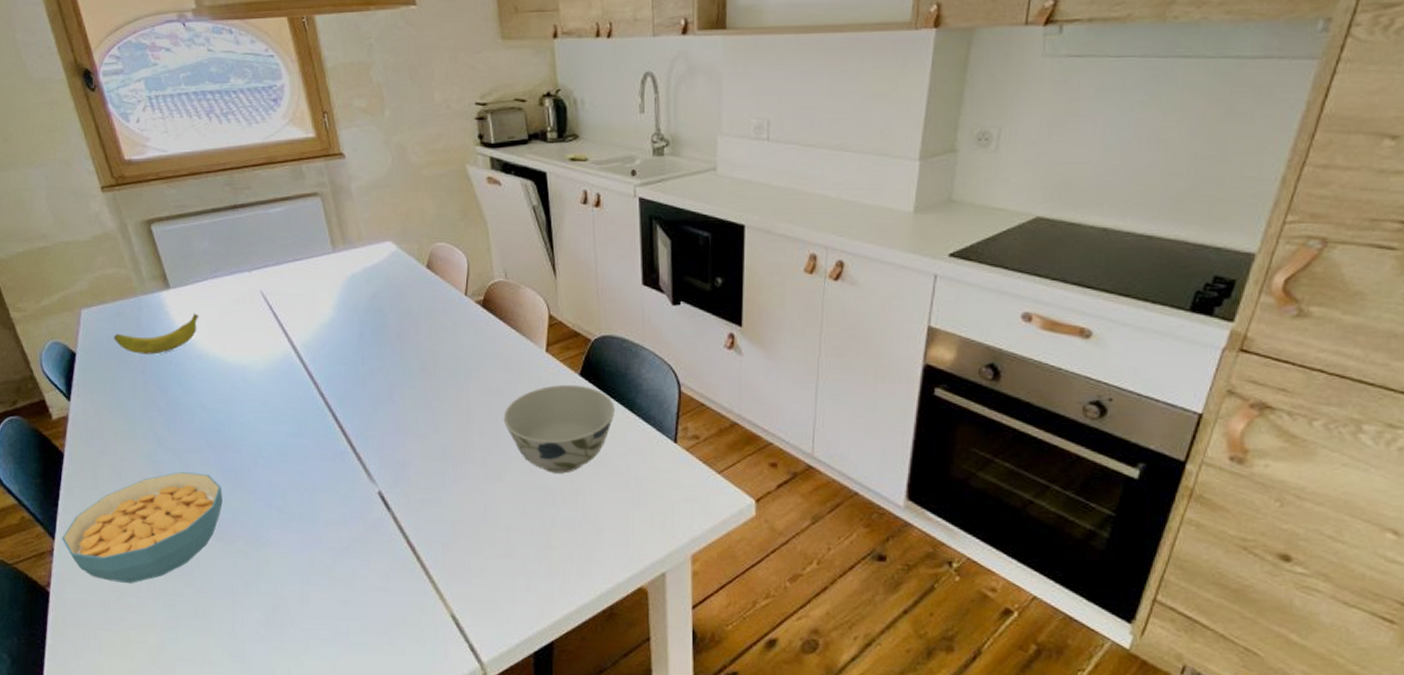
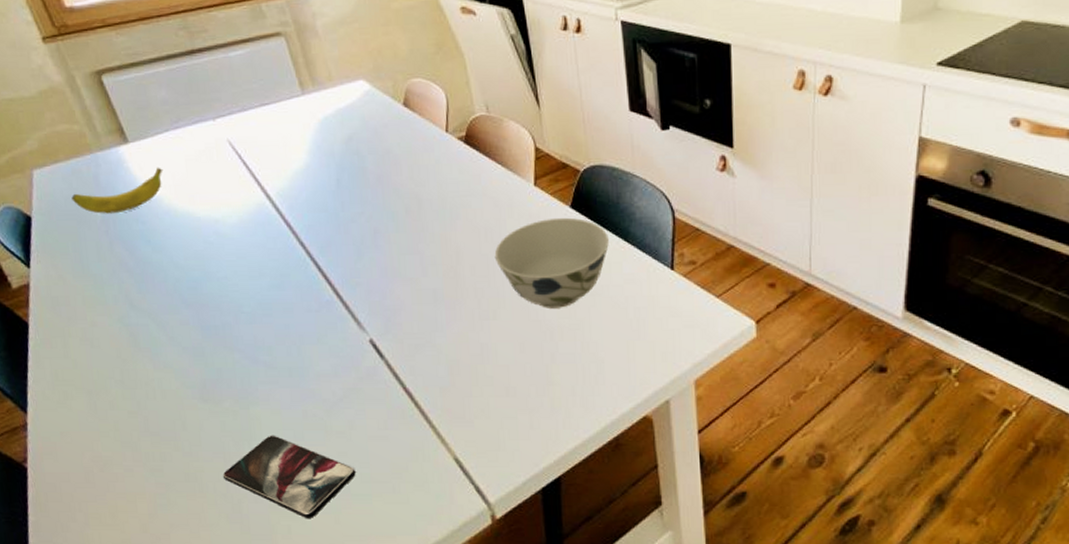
cereal bowl: present [61,472,223,584] -> none [34,334,206,453]
smartphone: none [229,578,355,664] -> present [222,435,356,519]

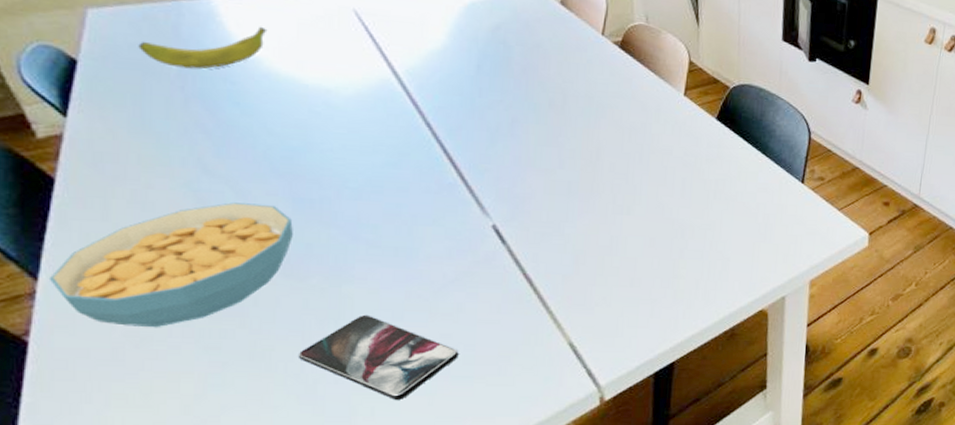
cereal bowl: none [34,334,206,453] -> present [48,202,293,328]
bowl: present [494,217,609,308] -> none [636,127,749,209]

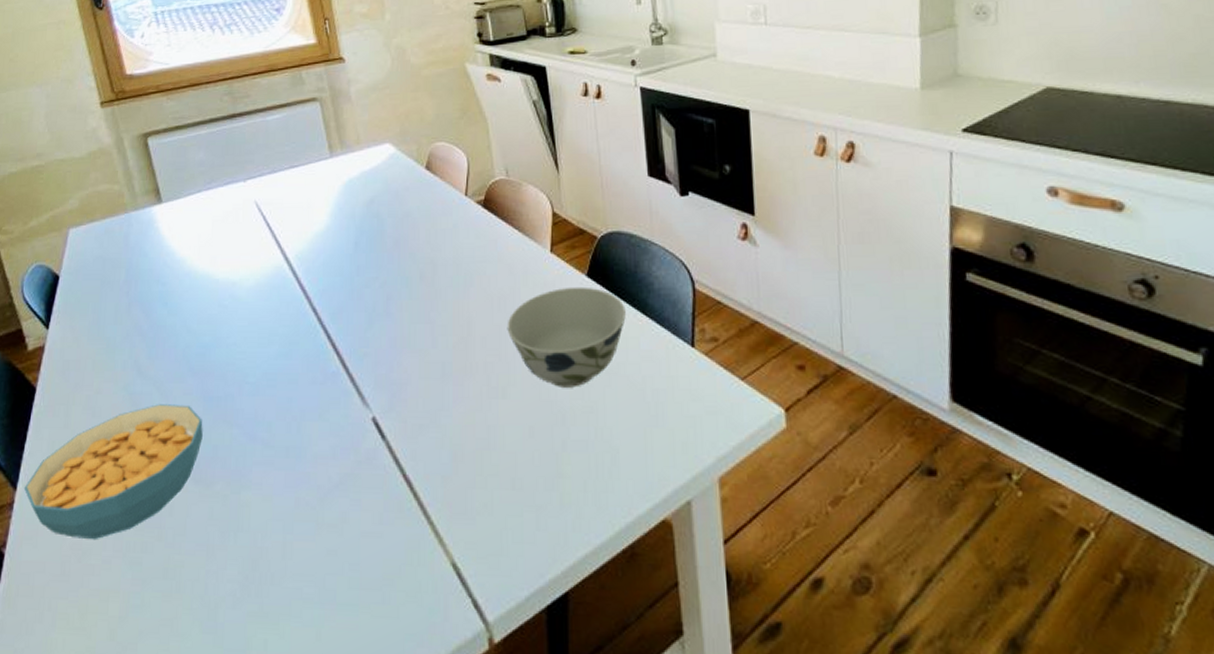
banana: present [138,26,268,70] -> none [100,227,190,274]
smartphone: present [298,314,459,401] -> none [202,525,344,633]
bowl: none [636,127,749,209] -> present [507,286,626,387]

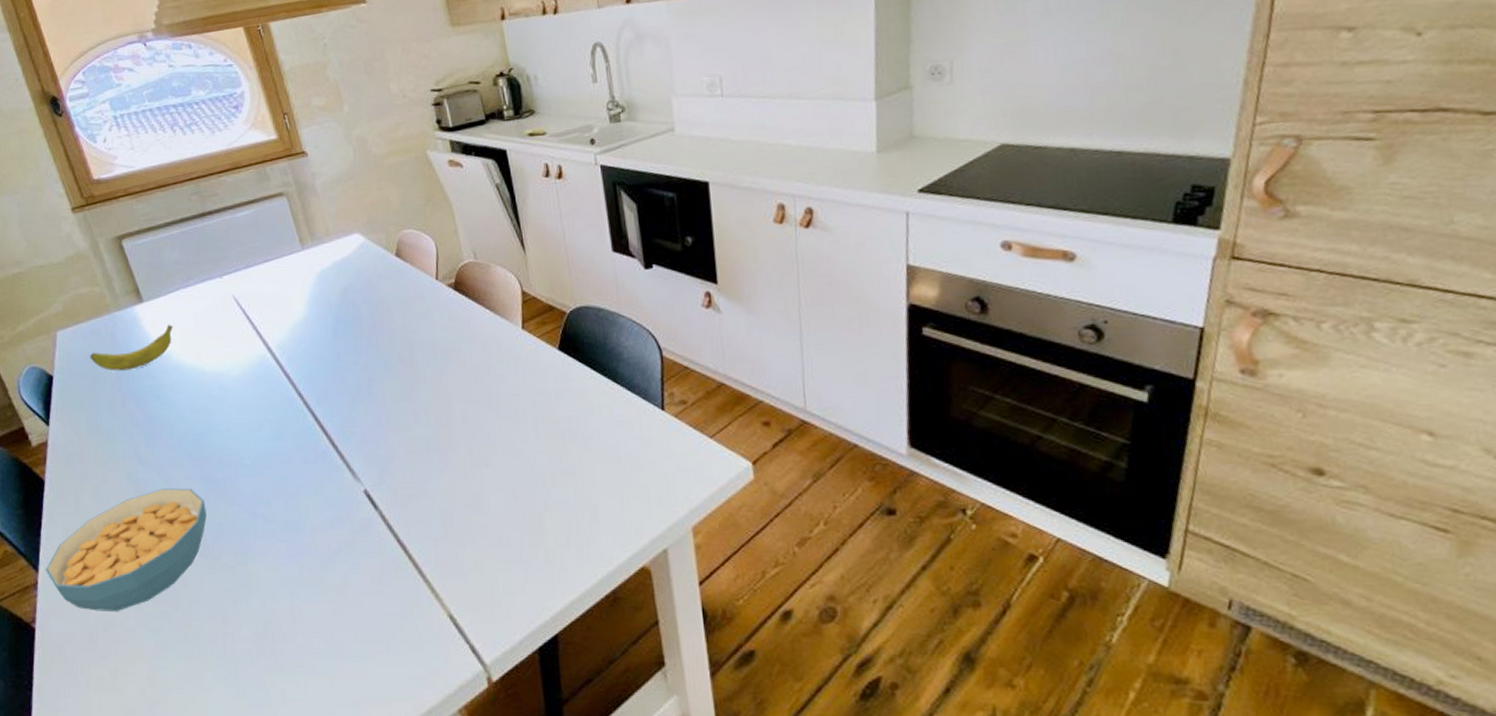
banana: none [100,227,190,274] -> present [90,324,174,371]
bowl: present [507,286,626,387] -> none [484,359,598,454]

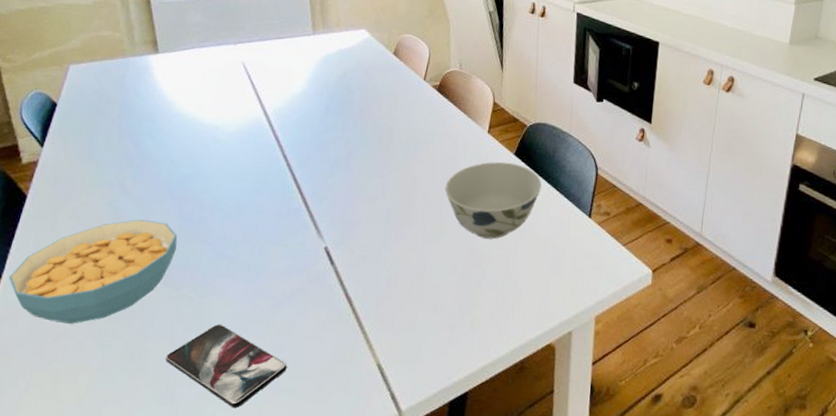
banana: present [90,324,174,371] -> none [96,76,182,111]
smartphone: none [220,591,350,683] -> present [165,324,287,409]
bowl: none [484,359,598,454] -> present [445,161,542,239]

